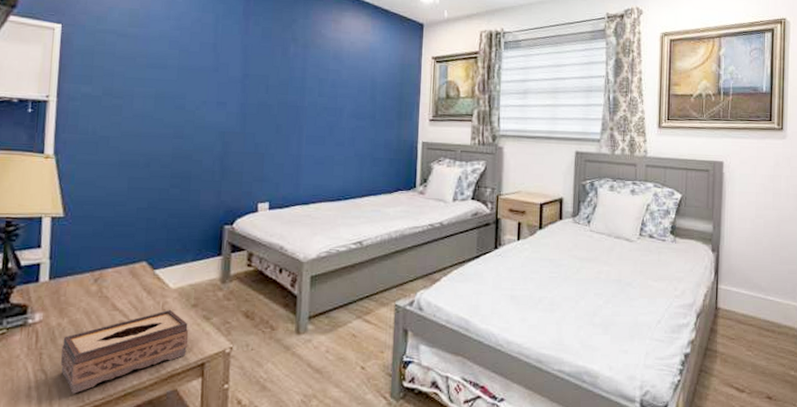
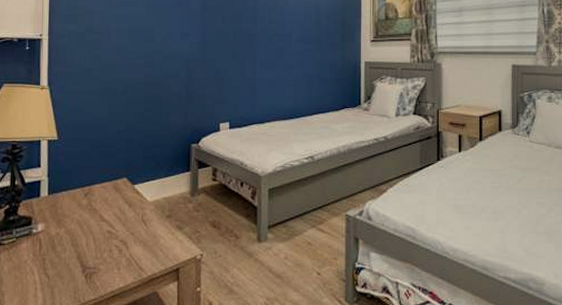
tissue box: present [60,309,189,394] -> none [59,220,165,295]

